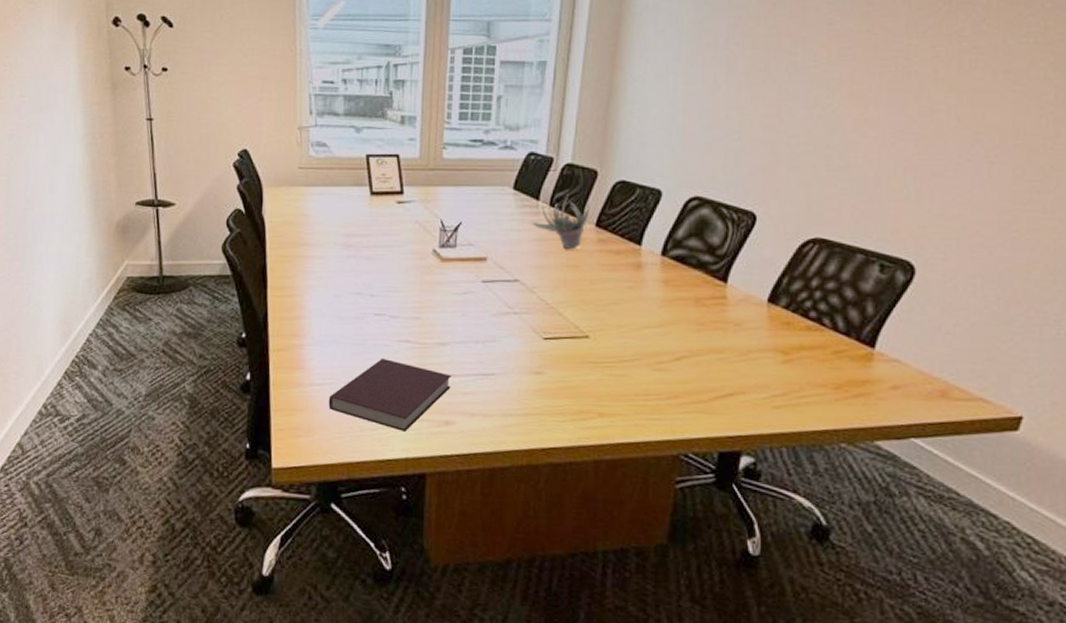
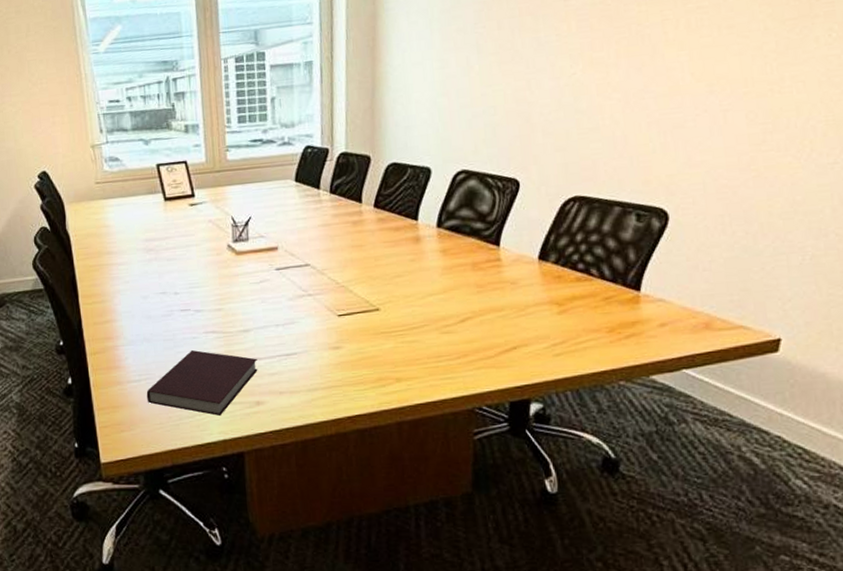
succulent plant: present [531,194,590,250] -> none [315,180,367,232]

